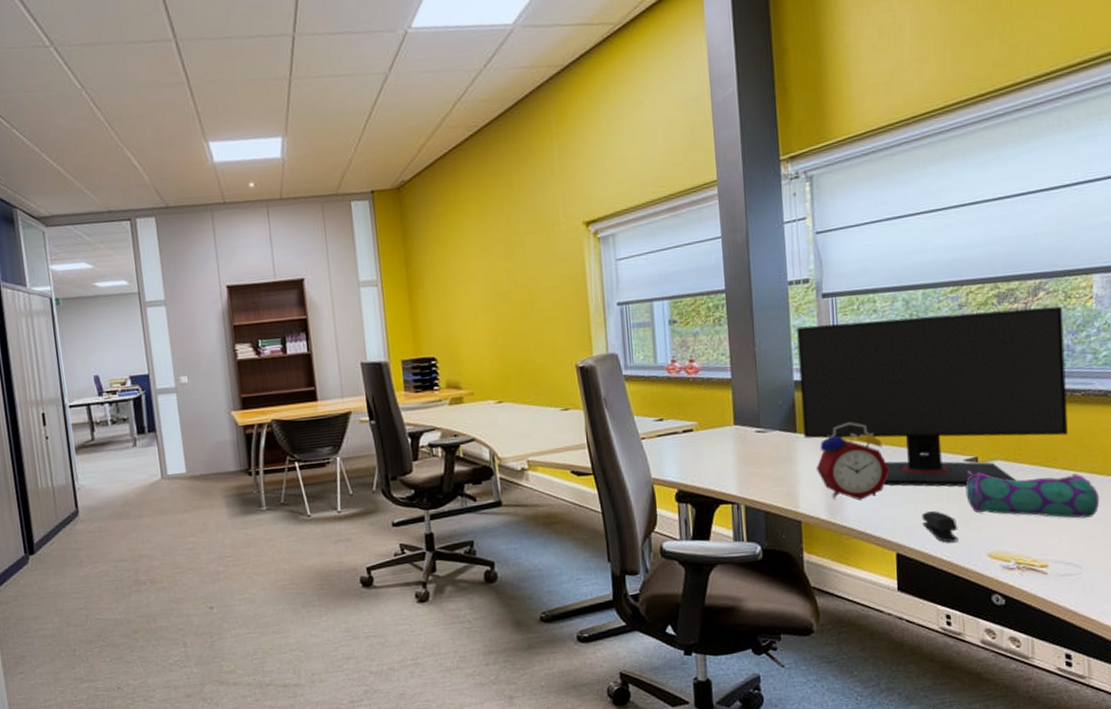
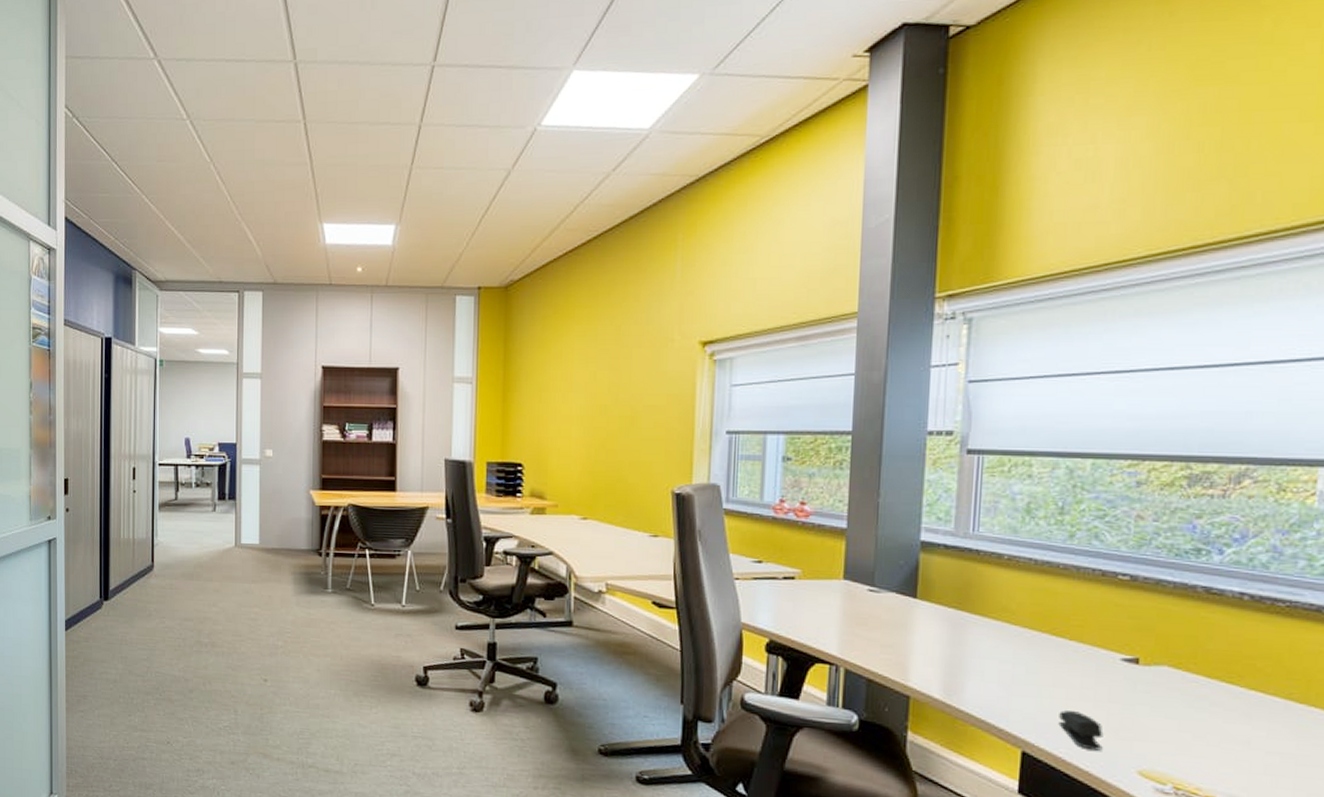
computer monitor: present [796,306,1068,487] -> none [925,482,1273,693]
alarm clock: present [817,422,891,500] -> none [936,595,1027,685]
pencil case: present [965,470,1100,518] -> none [1118,671,1295,751]

